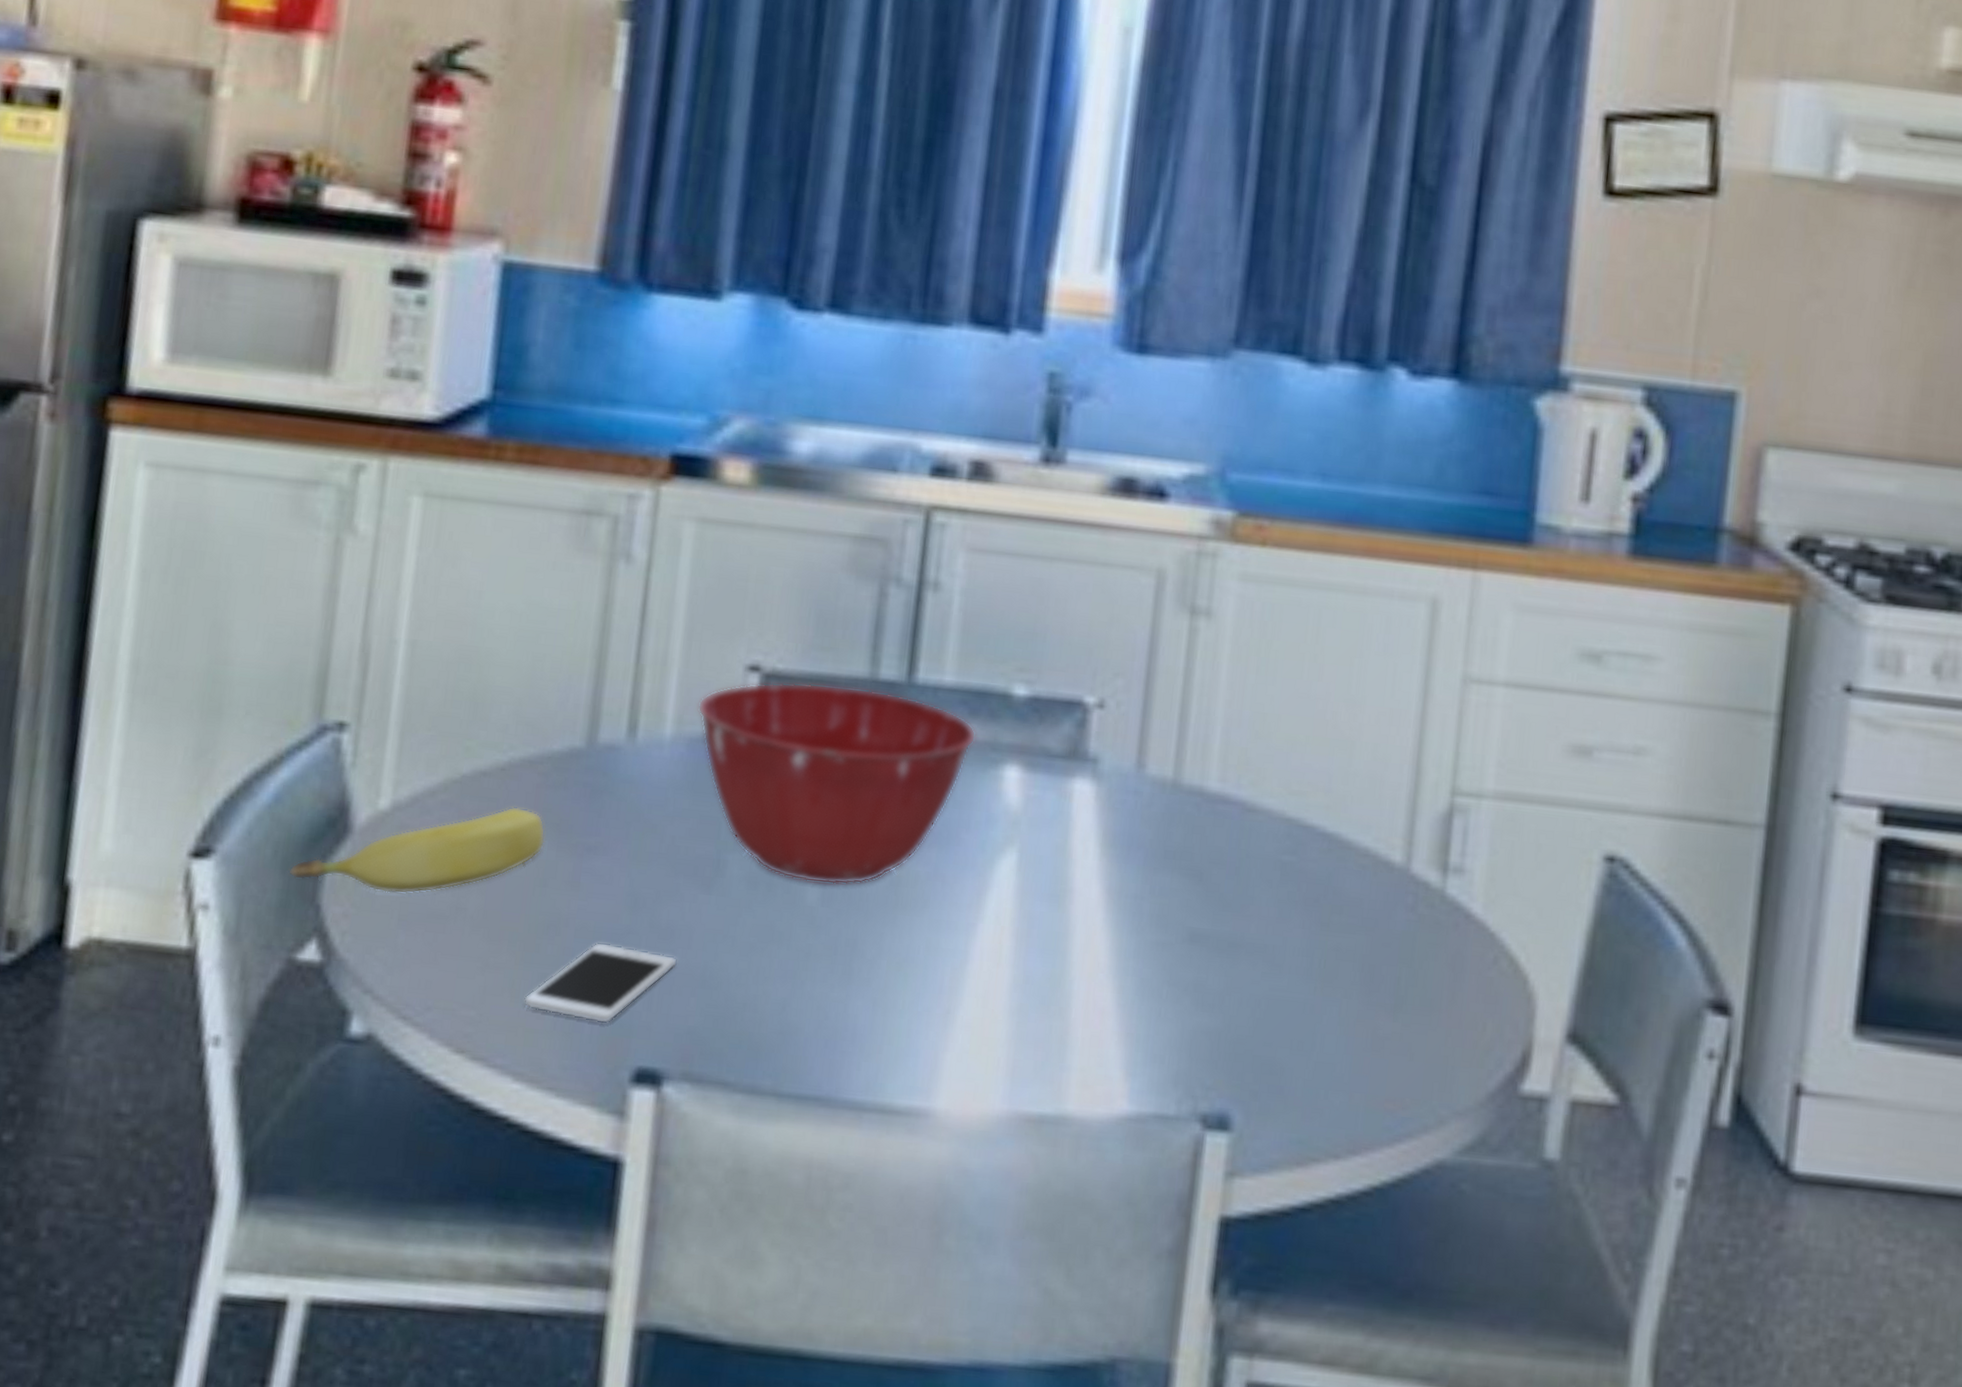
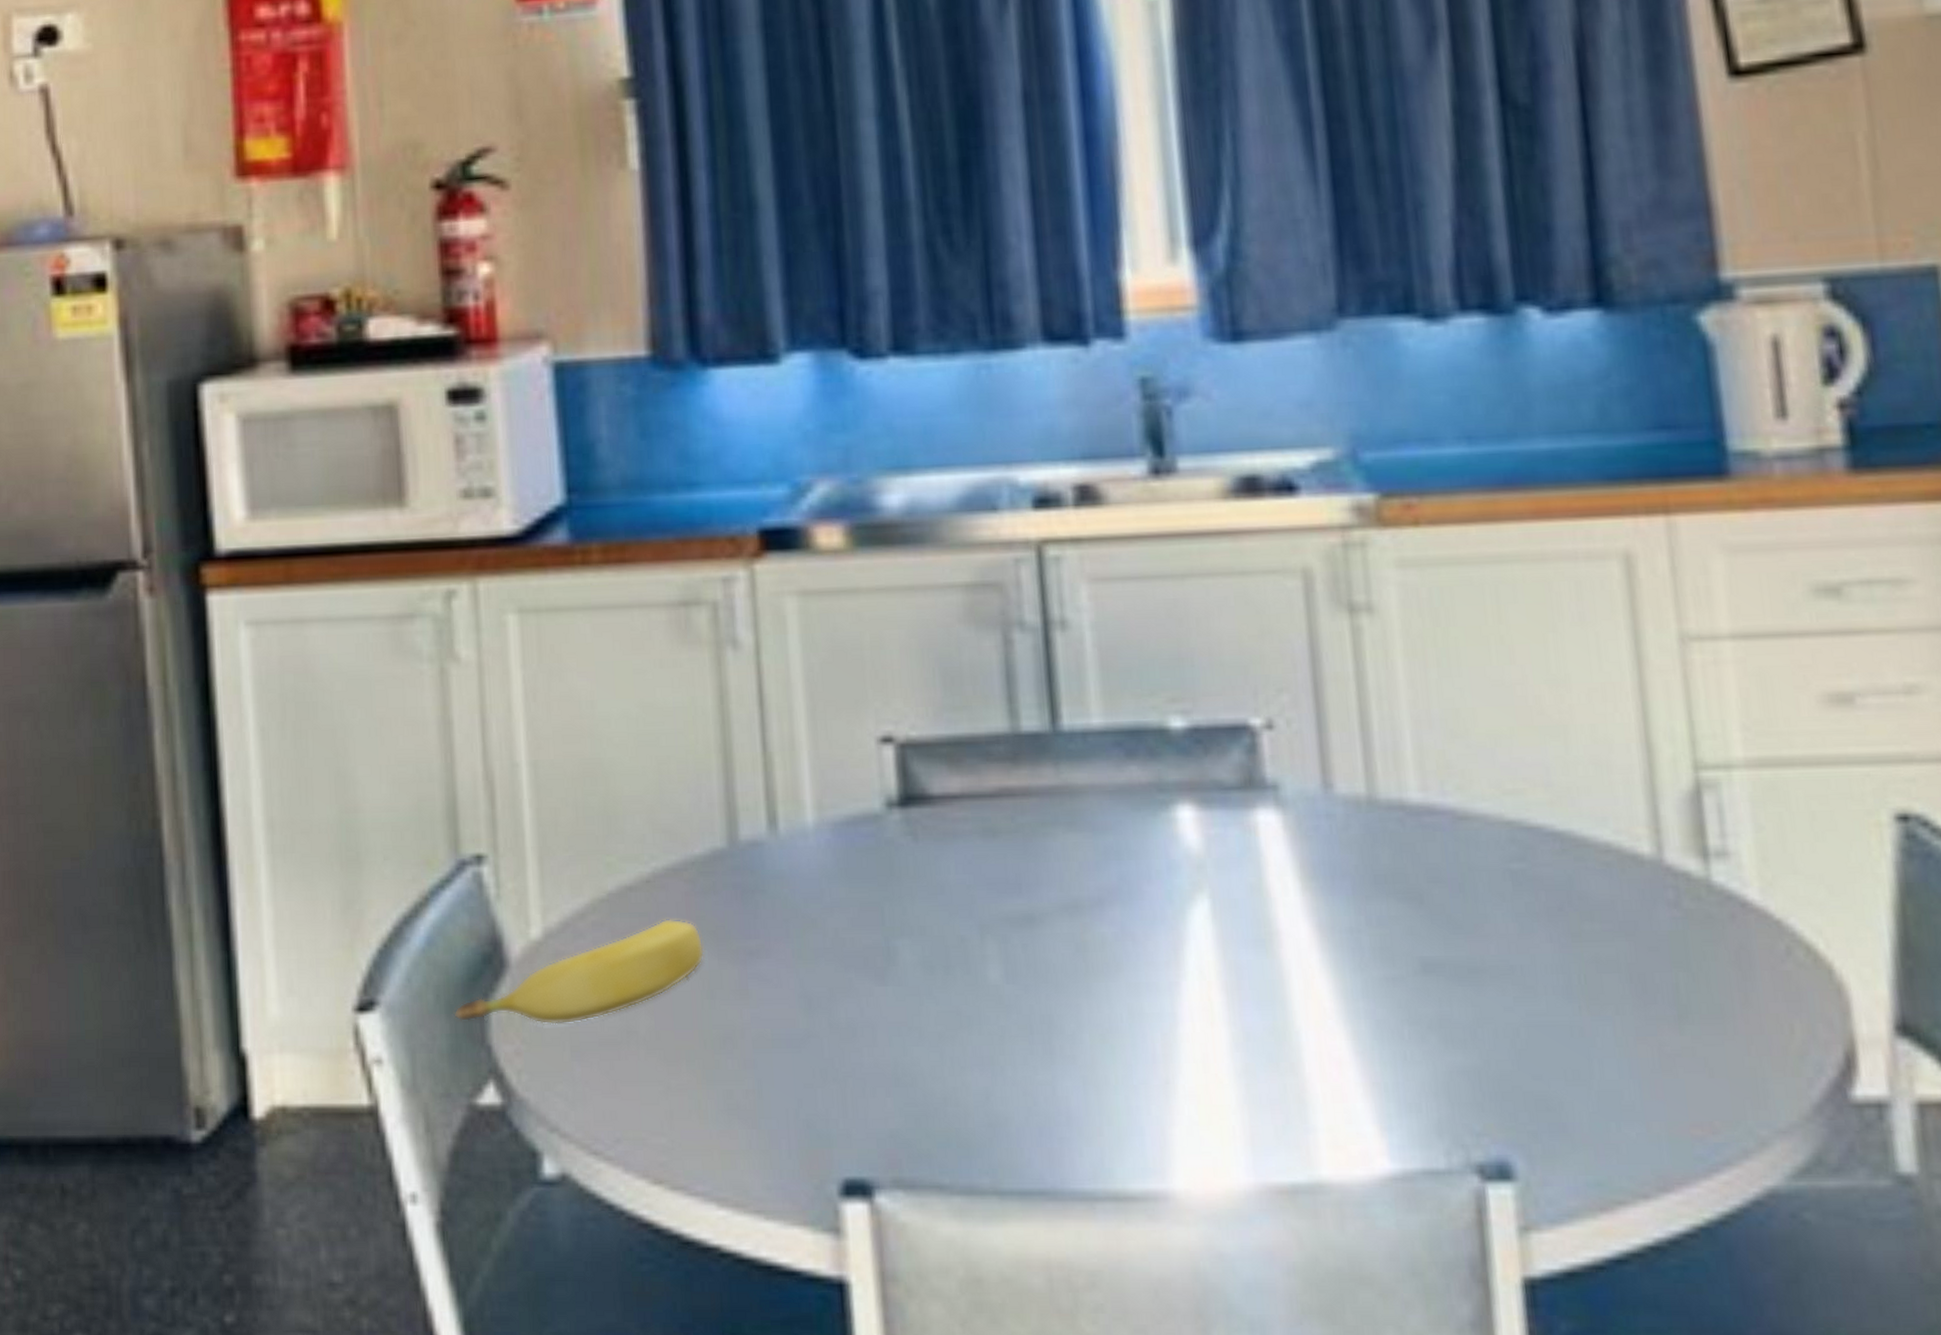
cell phone: present [523,942,678,1024] -> none [713,1050,866,1137]
mixing bowl: present [697,682,976,886] -> none [835,744,1139,961]

